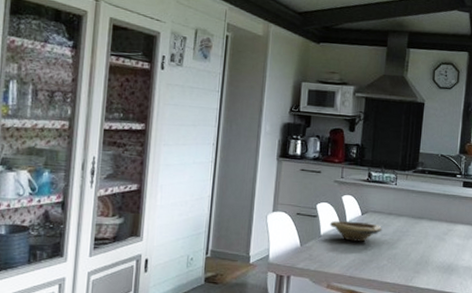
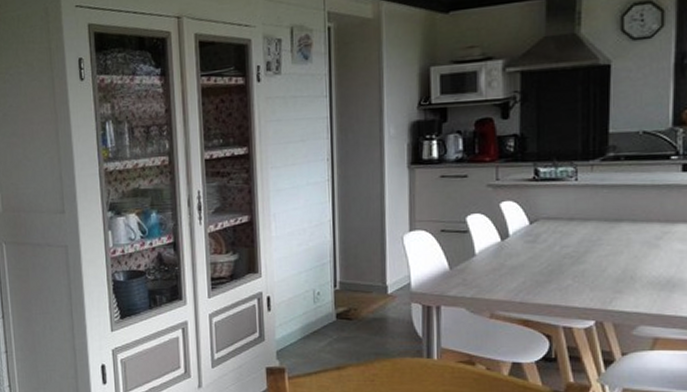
bowl: present [329,220,383,242] -> none [486,233,562,259]

